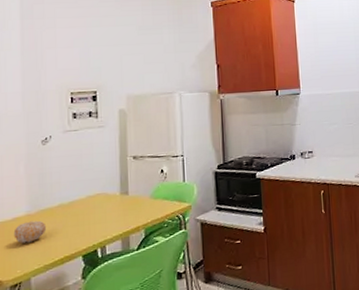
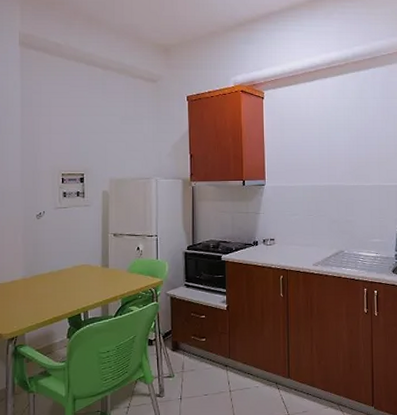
fruit: present [13,220,47,244] -> none [12,284,39,303]

